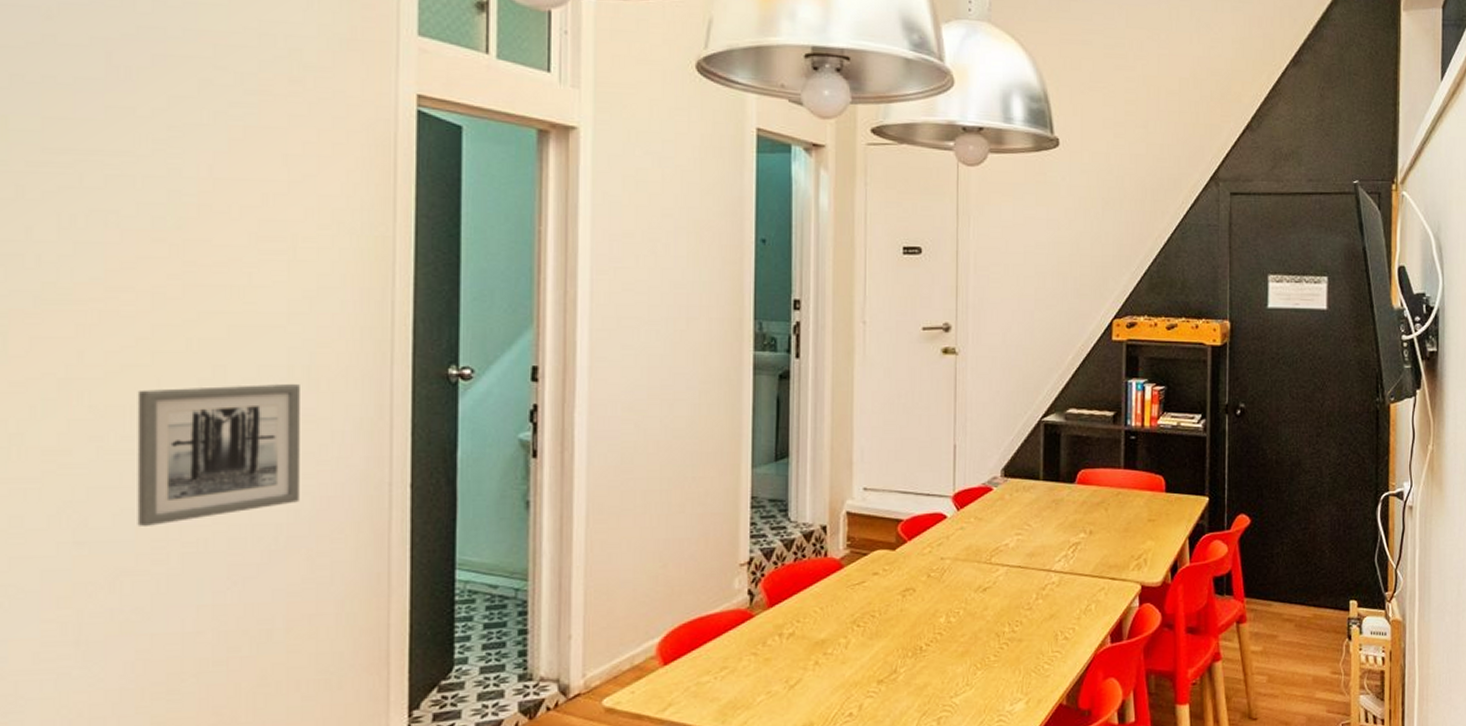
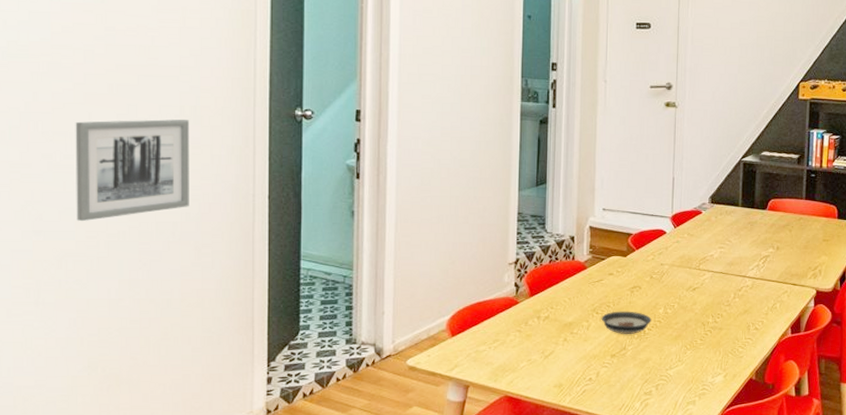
saucer: none [863,621,930,653] -> present [601,311,652,334]

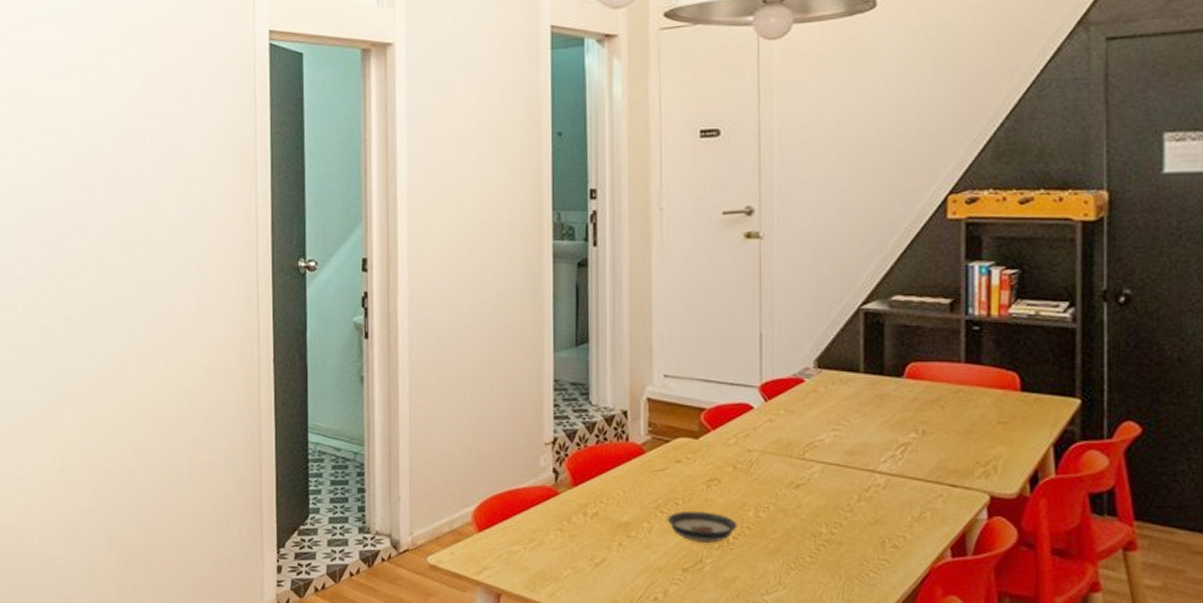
wall art: present [75,119,189,221] -> none [91,276,196,386]

